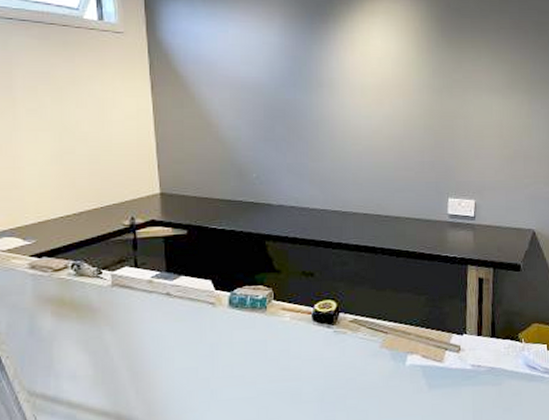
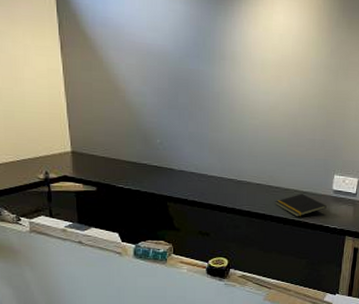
notepad: none [385,221,443,248] -> present [275,194,327,217]

